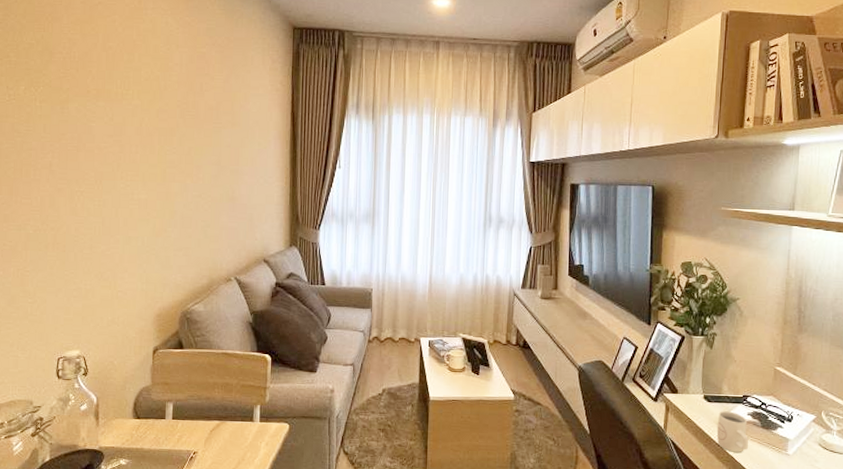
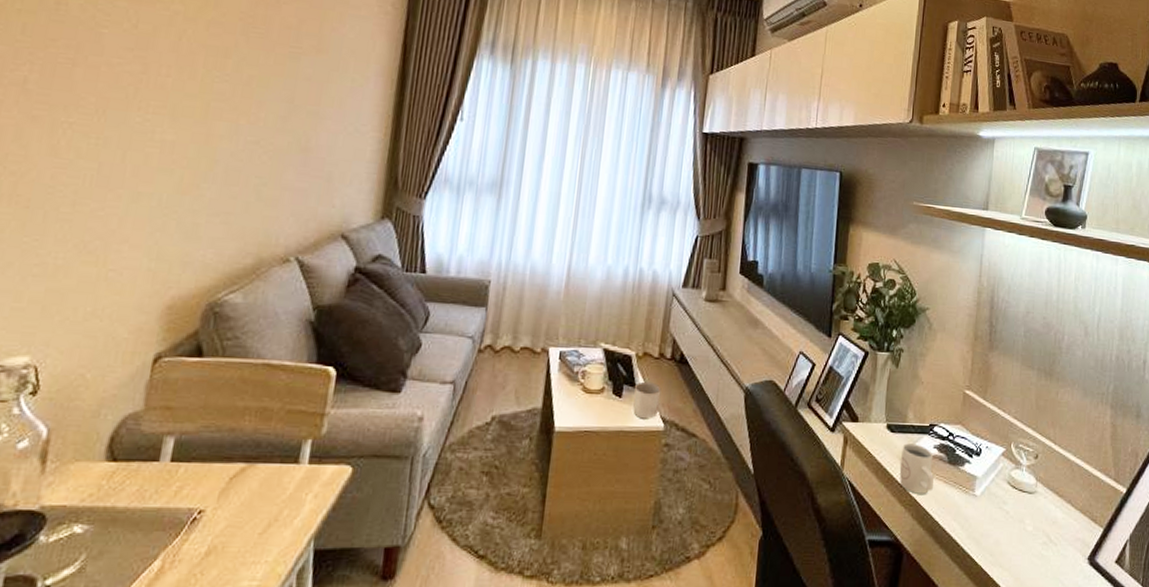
mug: none [488,362,510,391] -> present [633,381,662,420]

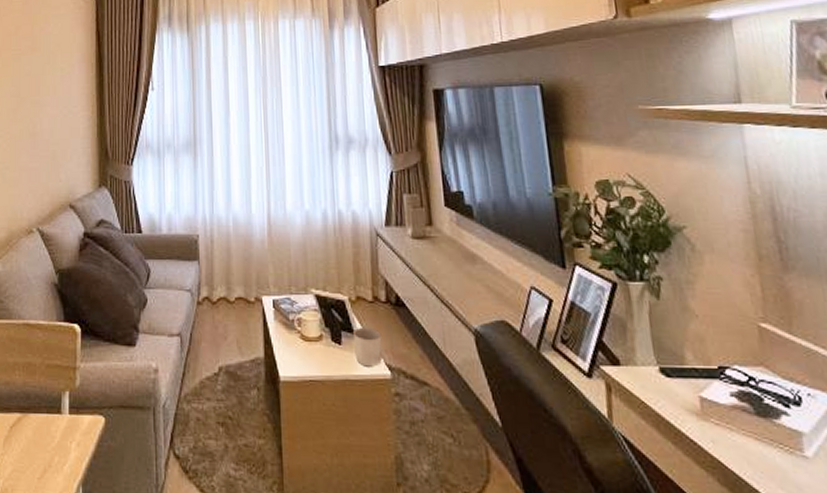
mug: present [899,443,934,494] -> none [686,390,741,454]

